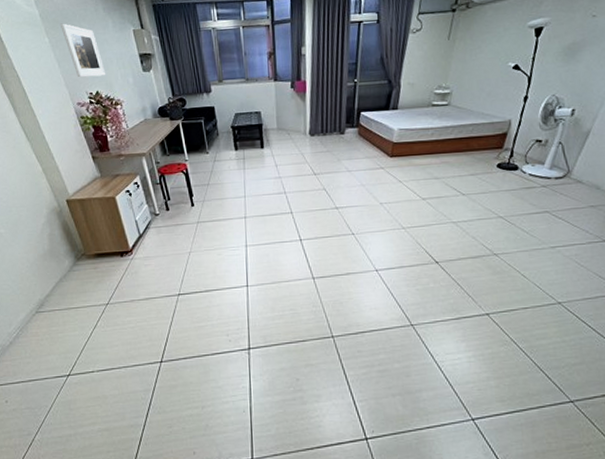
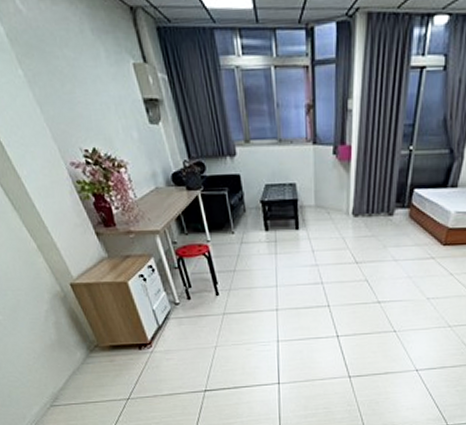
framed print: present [61,23,106,78] -> none [36,48,104,128]

